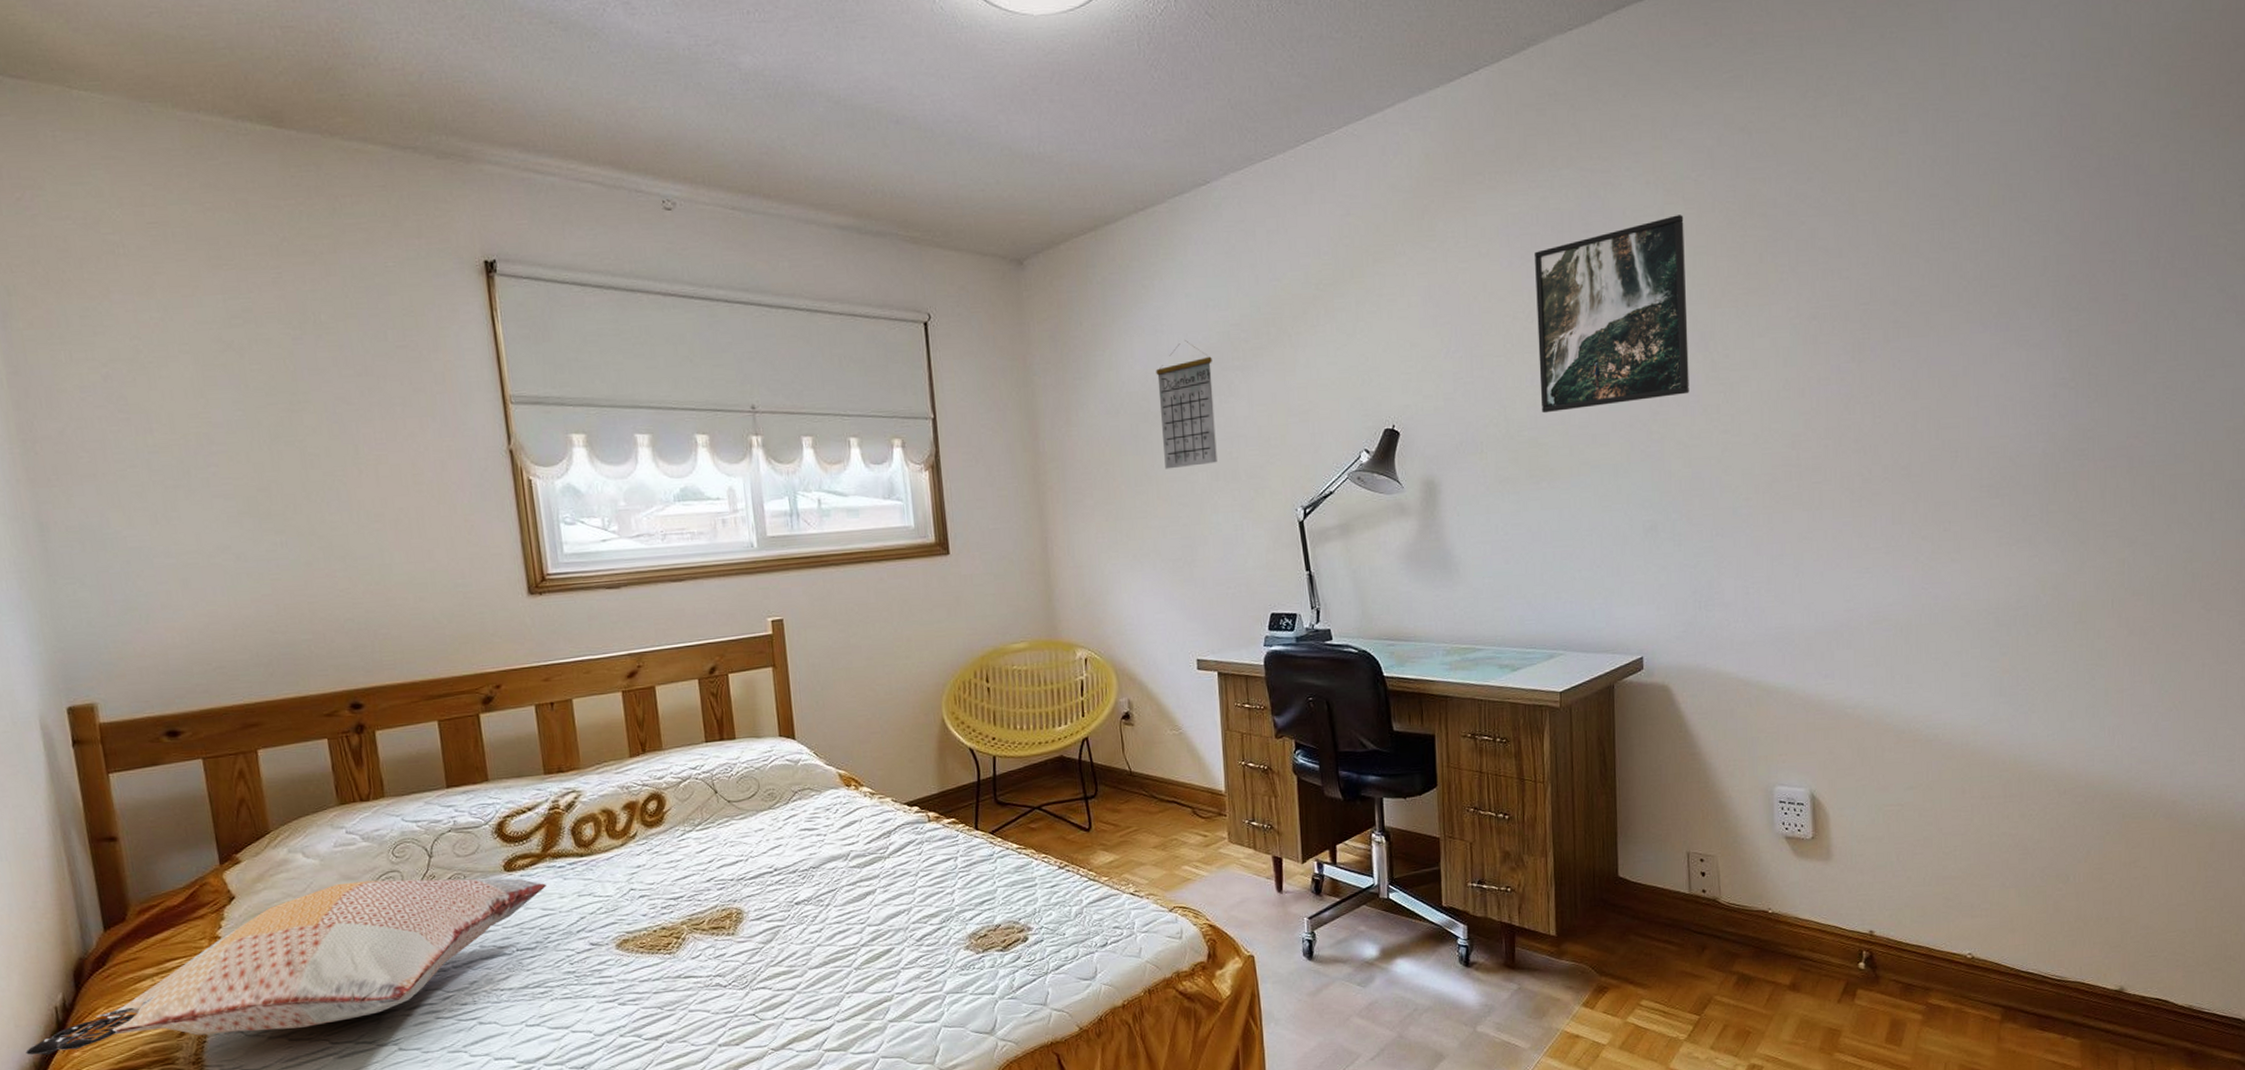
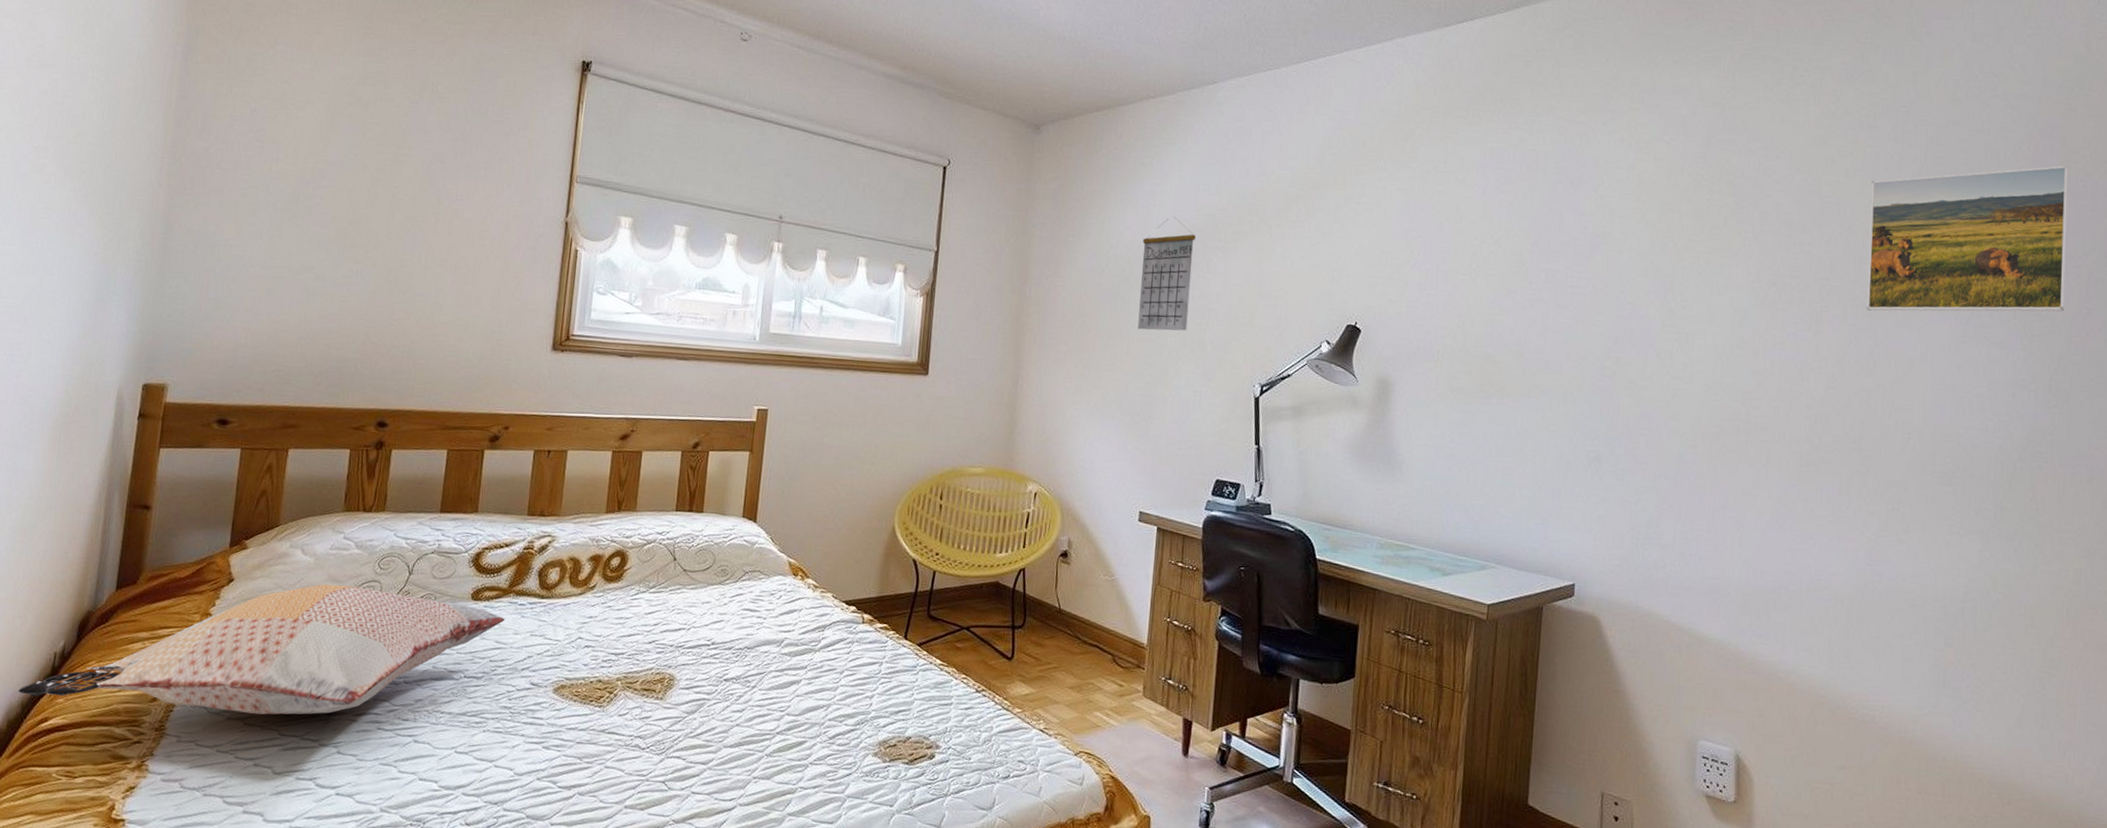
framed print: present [1535,215,1689,414] -> none [1499,171,1654,337]
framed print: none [1905,144,2101,330] -> present [1866,165,2069,312]

